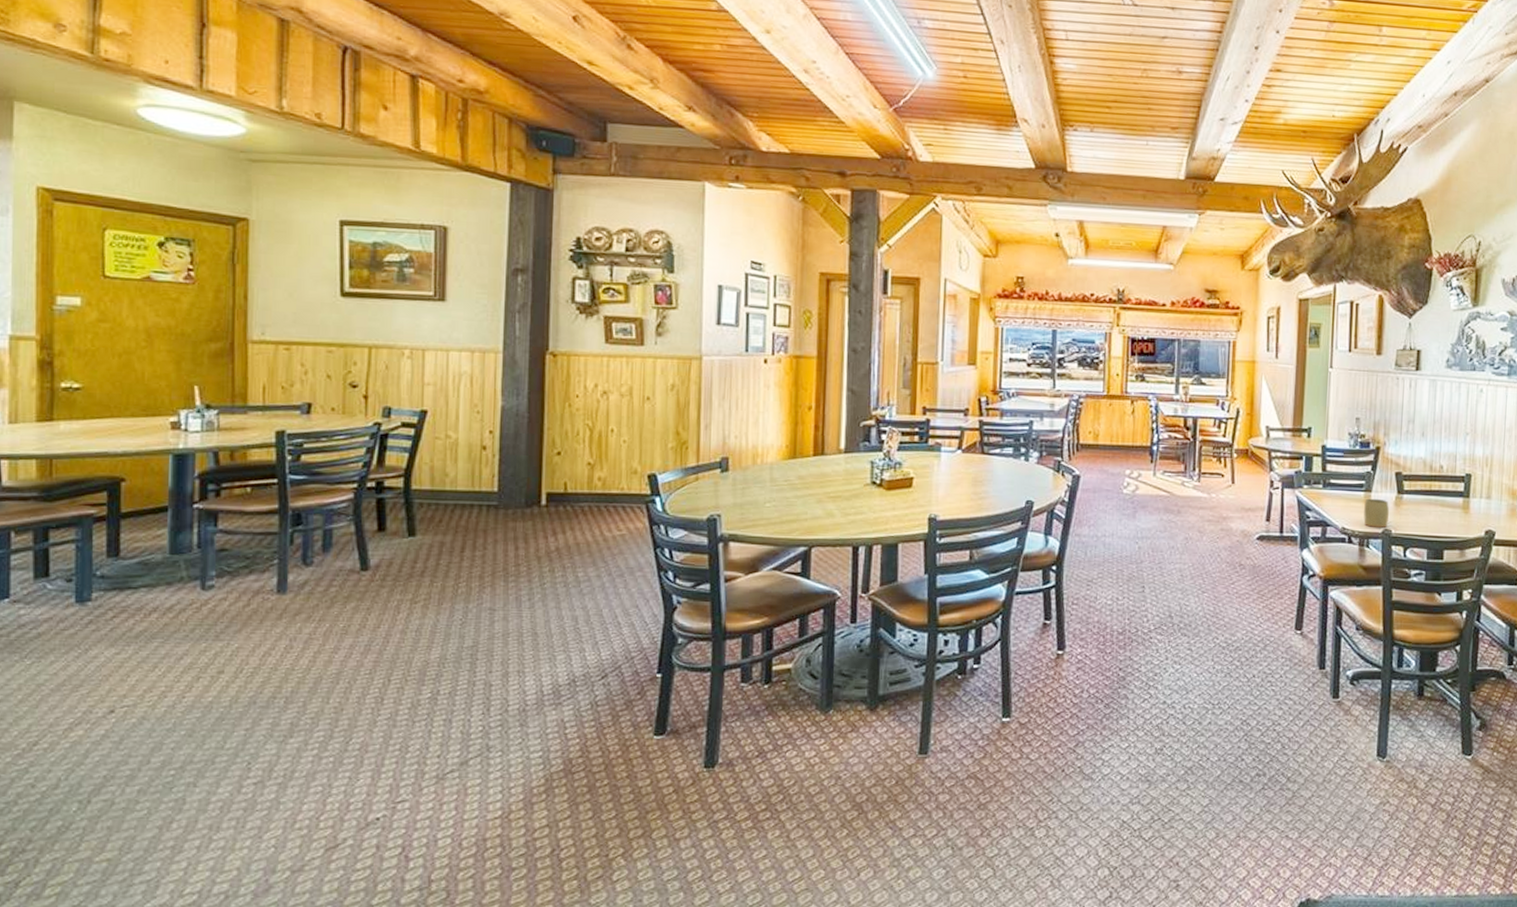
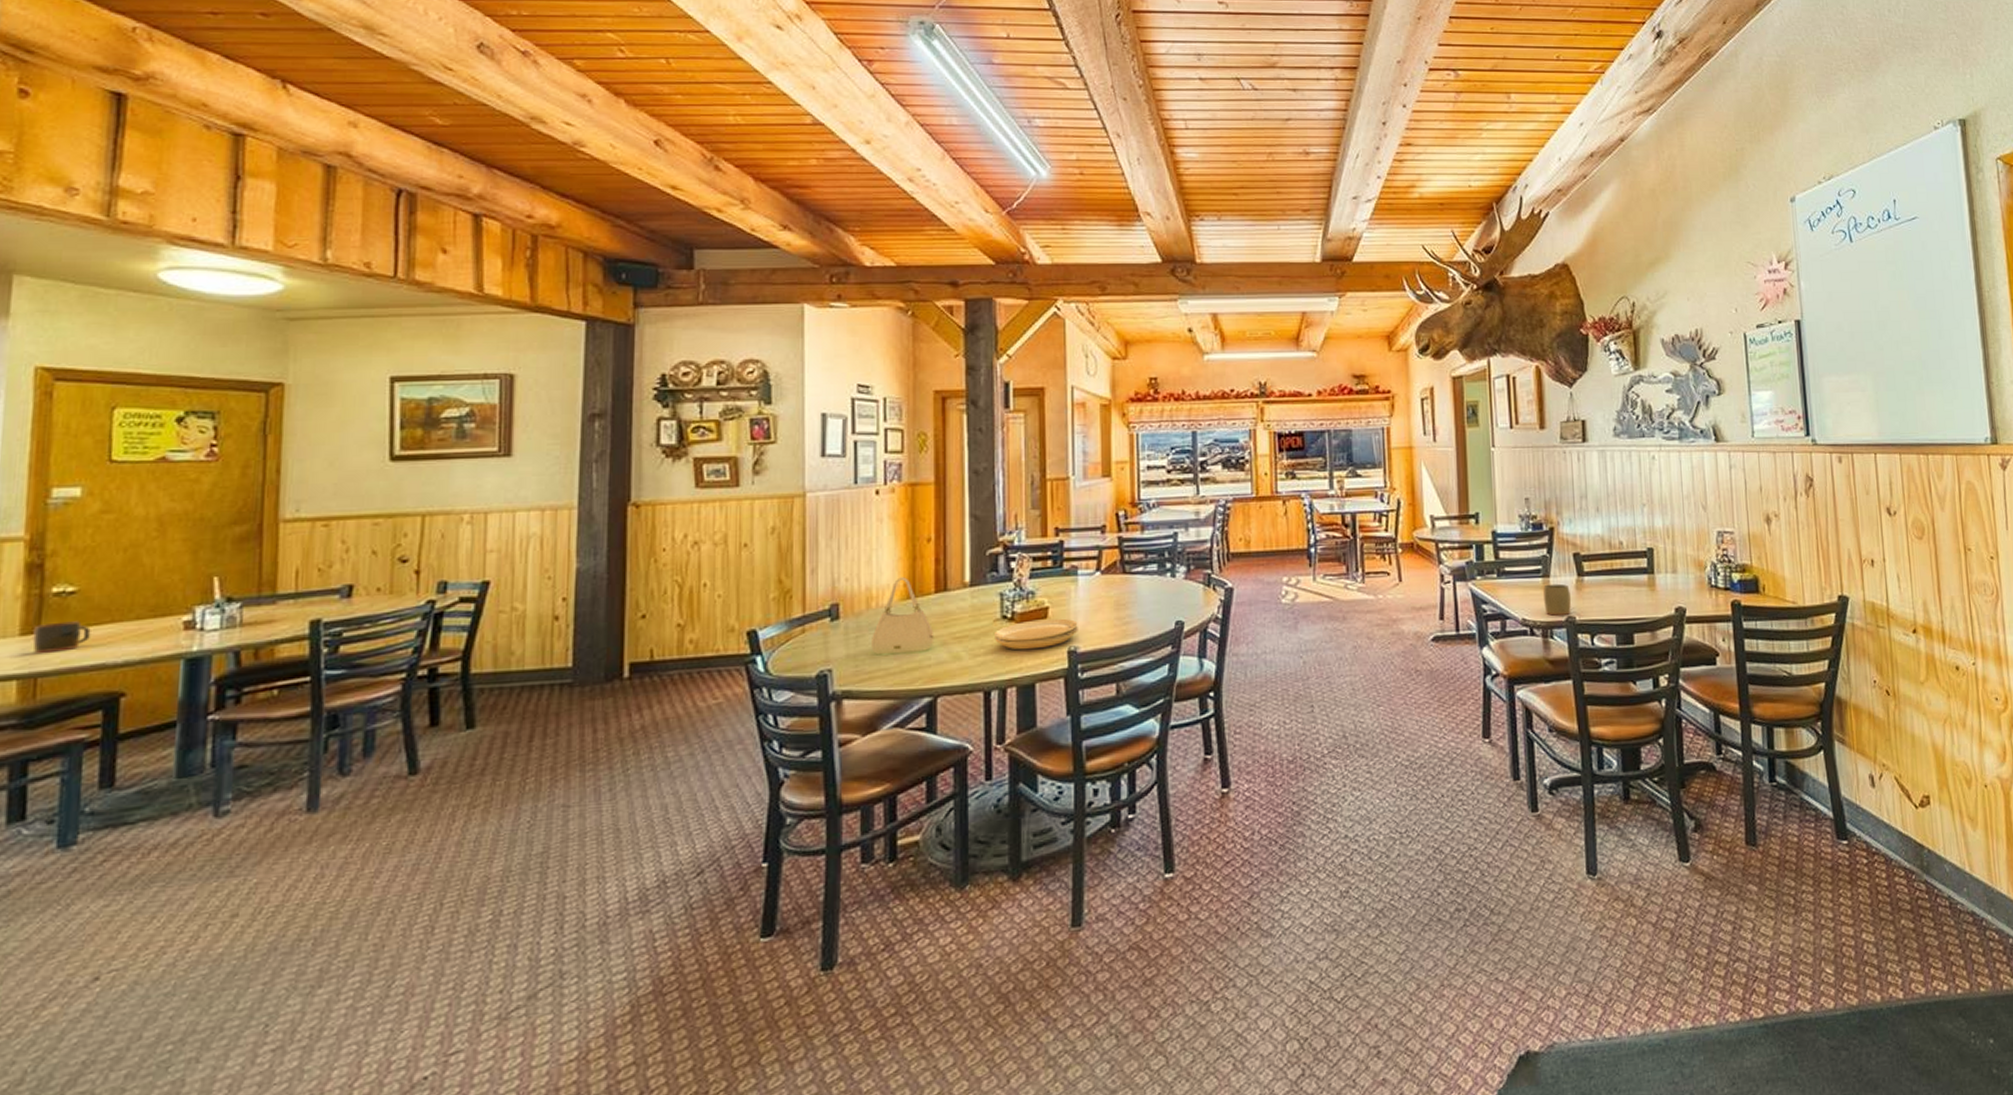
mug: none [47,413,94,438] -> present [32,621,91,653]
handbag: none [756,439,811,507] -> present [872,577,934,655]
plate: none [864,487,939,514] -> present [995,618,1078,650]

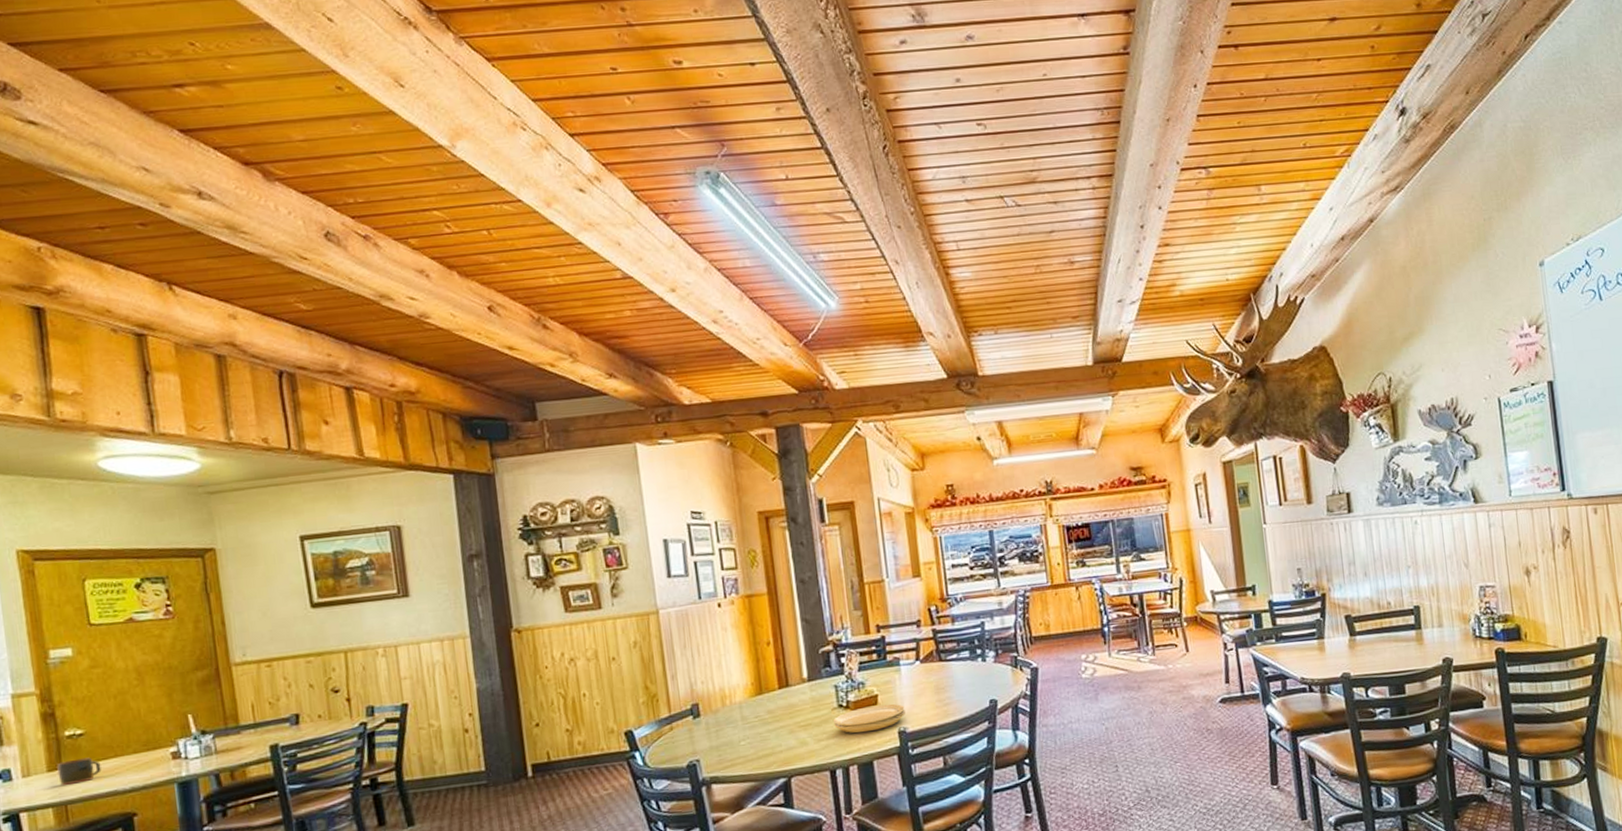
handbag: present [872,577,934,655] -> none [729,677,783,745]
mug: present [1543,583,1571,616] -> none [1319,644,1346,673]

